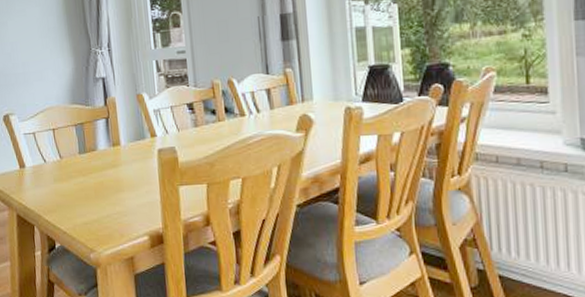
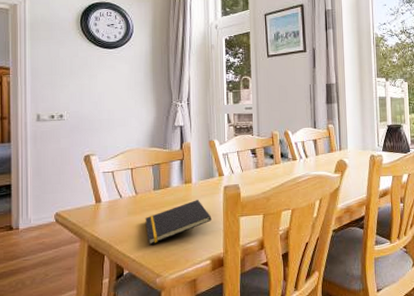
notepad: none [72,165,147,216] -> present [145,200,212,245]

